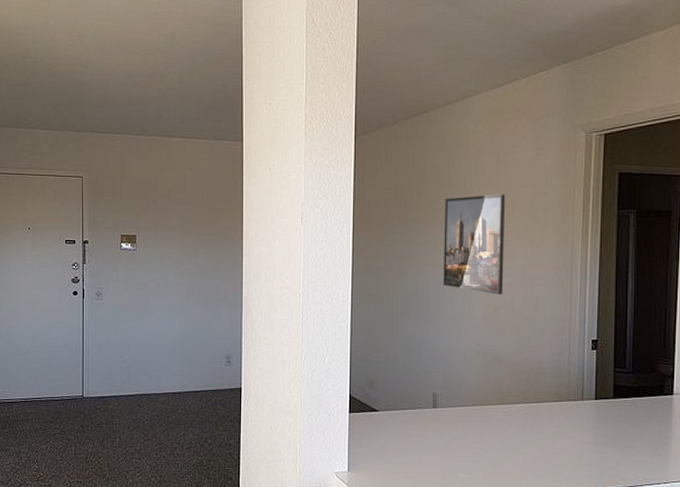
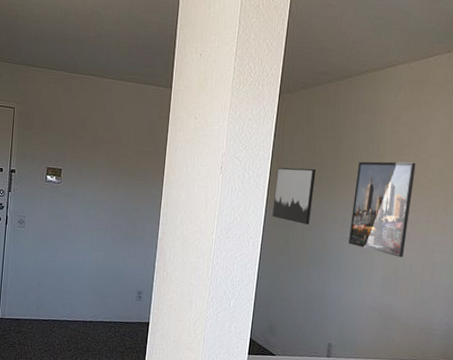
wall art: none [360,210,402,269] -> present [272,167,317,225]

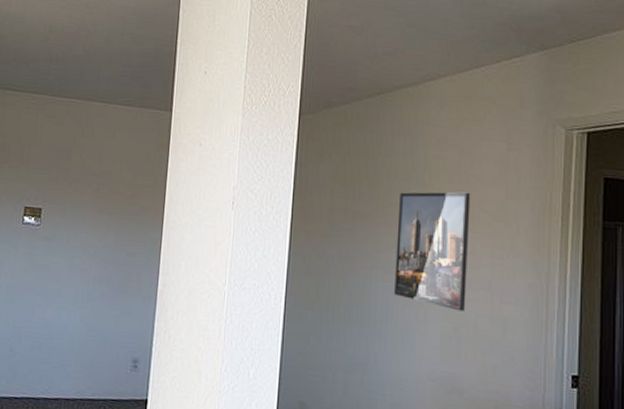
wall art: present [272,167,317,225] -> none [297,201,349,272]

